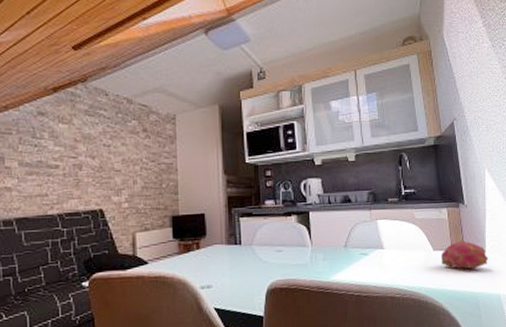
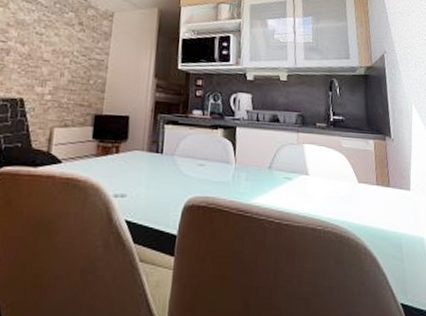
fruit: present [440,241,488,269] -> none [365,175,412,207]

